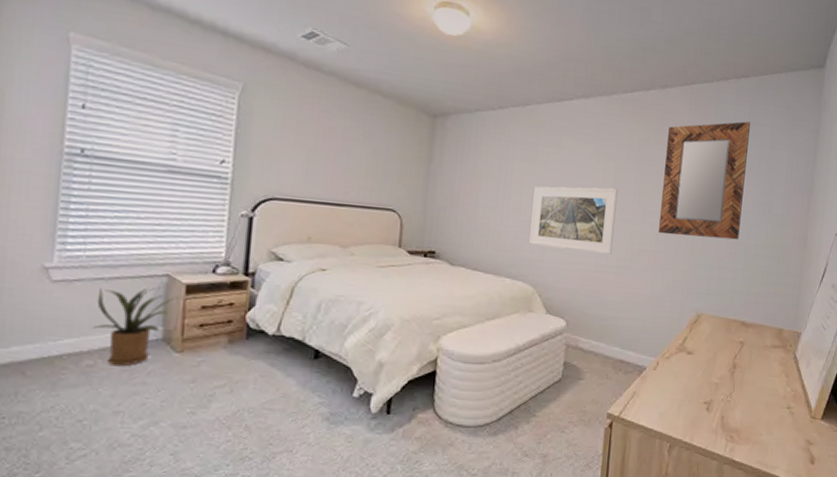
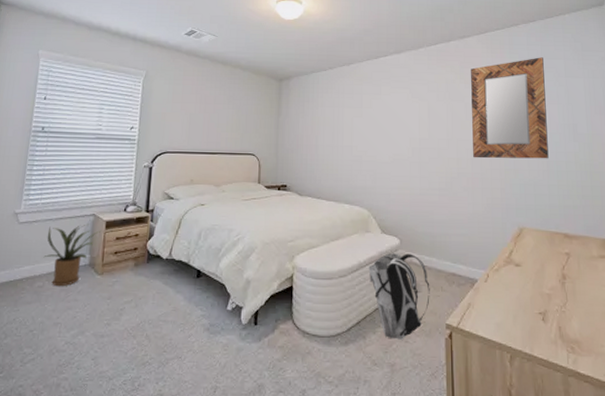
backpack: none [527,336,595,430] -> present [368,253,430,340]
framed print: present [529,186,618,254] -> none [362,123,433,179]

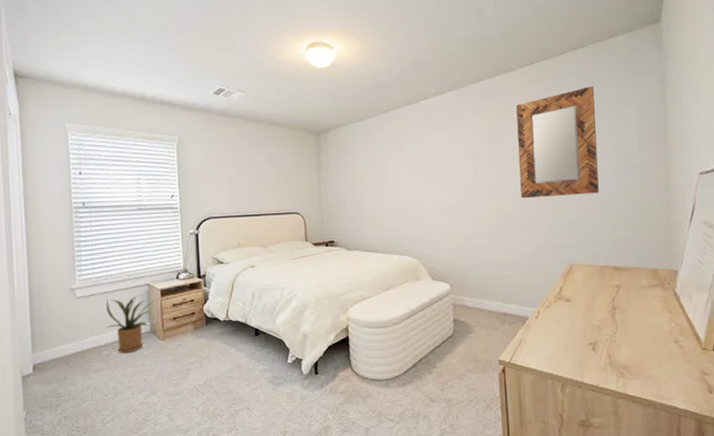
backpack: present [368,253,430,340] -> none [421,297,483,378]

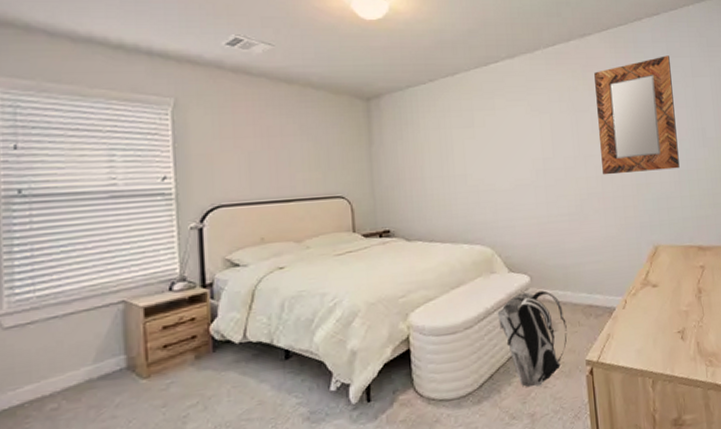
house plant: present [106,293,158,354] -> none [52,314,139,405]
backpack: none [421,297,483,378] -> present [497,290,568,387]

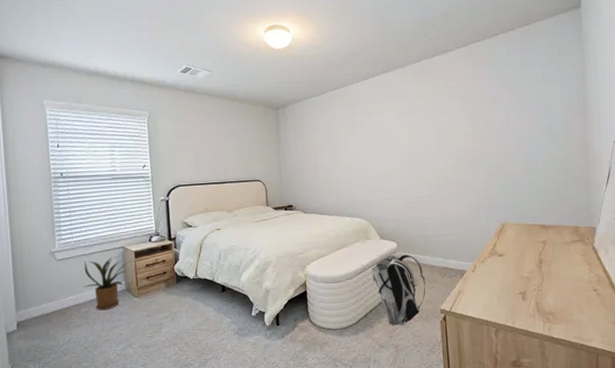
house plant: none [52,314,139,405] -> present [84,255,132,311]
home mirror: present [594,55,680,175] -> none [454,65,527,166]

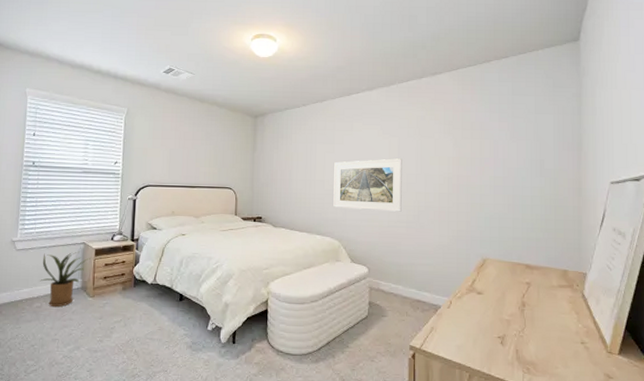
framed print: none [357,137,424,190] -> present [333,158,402,212]
backpack: present [371,254,426,326] -> none [338,281,396,359]

